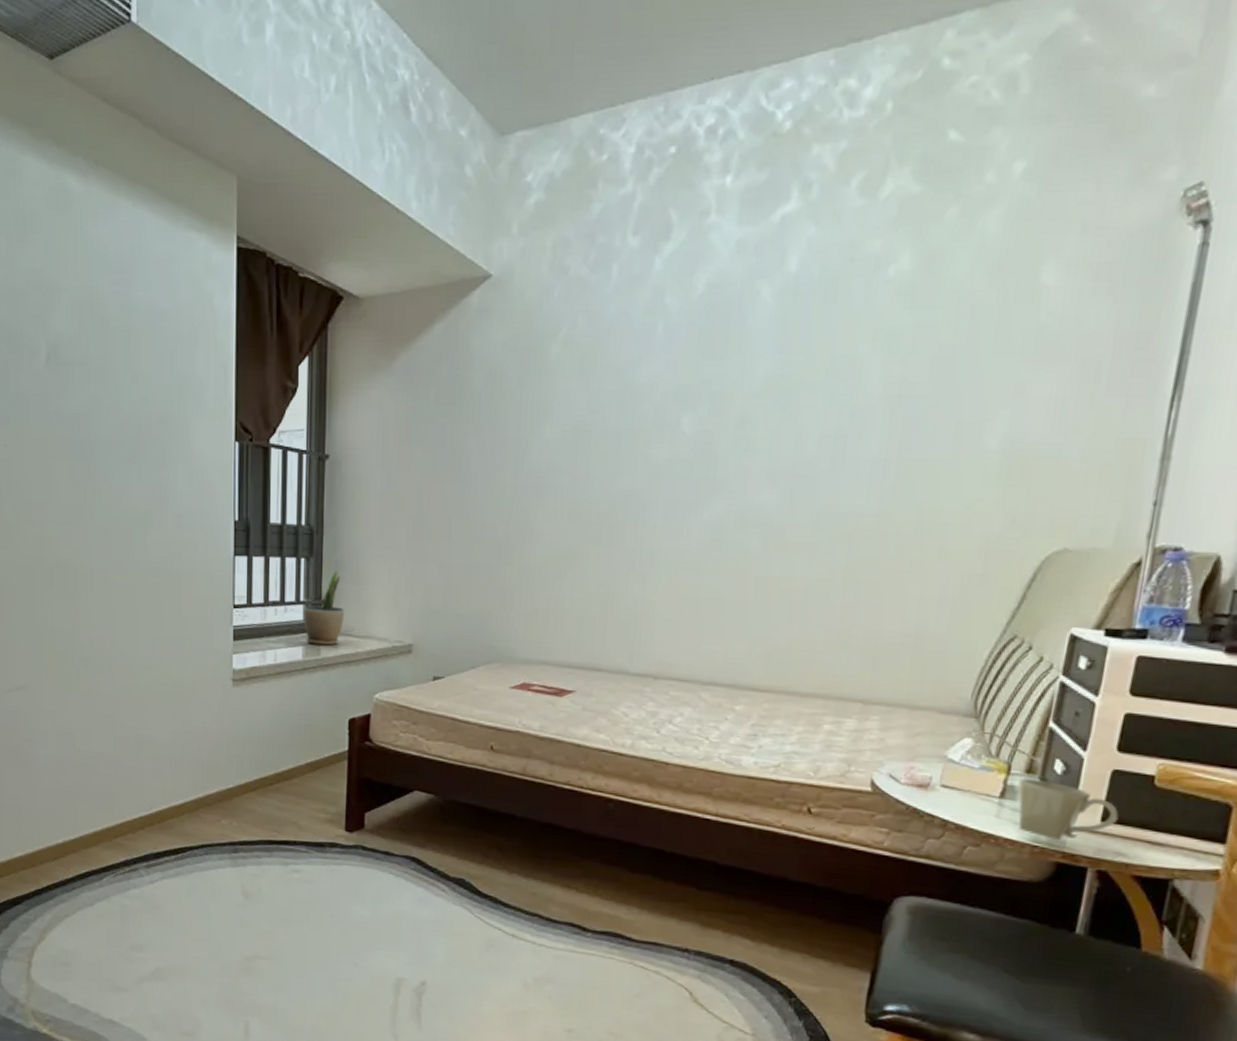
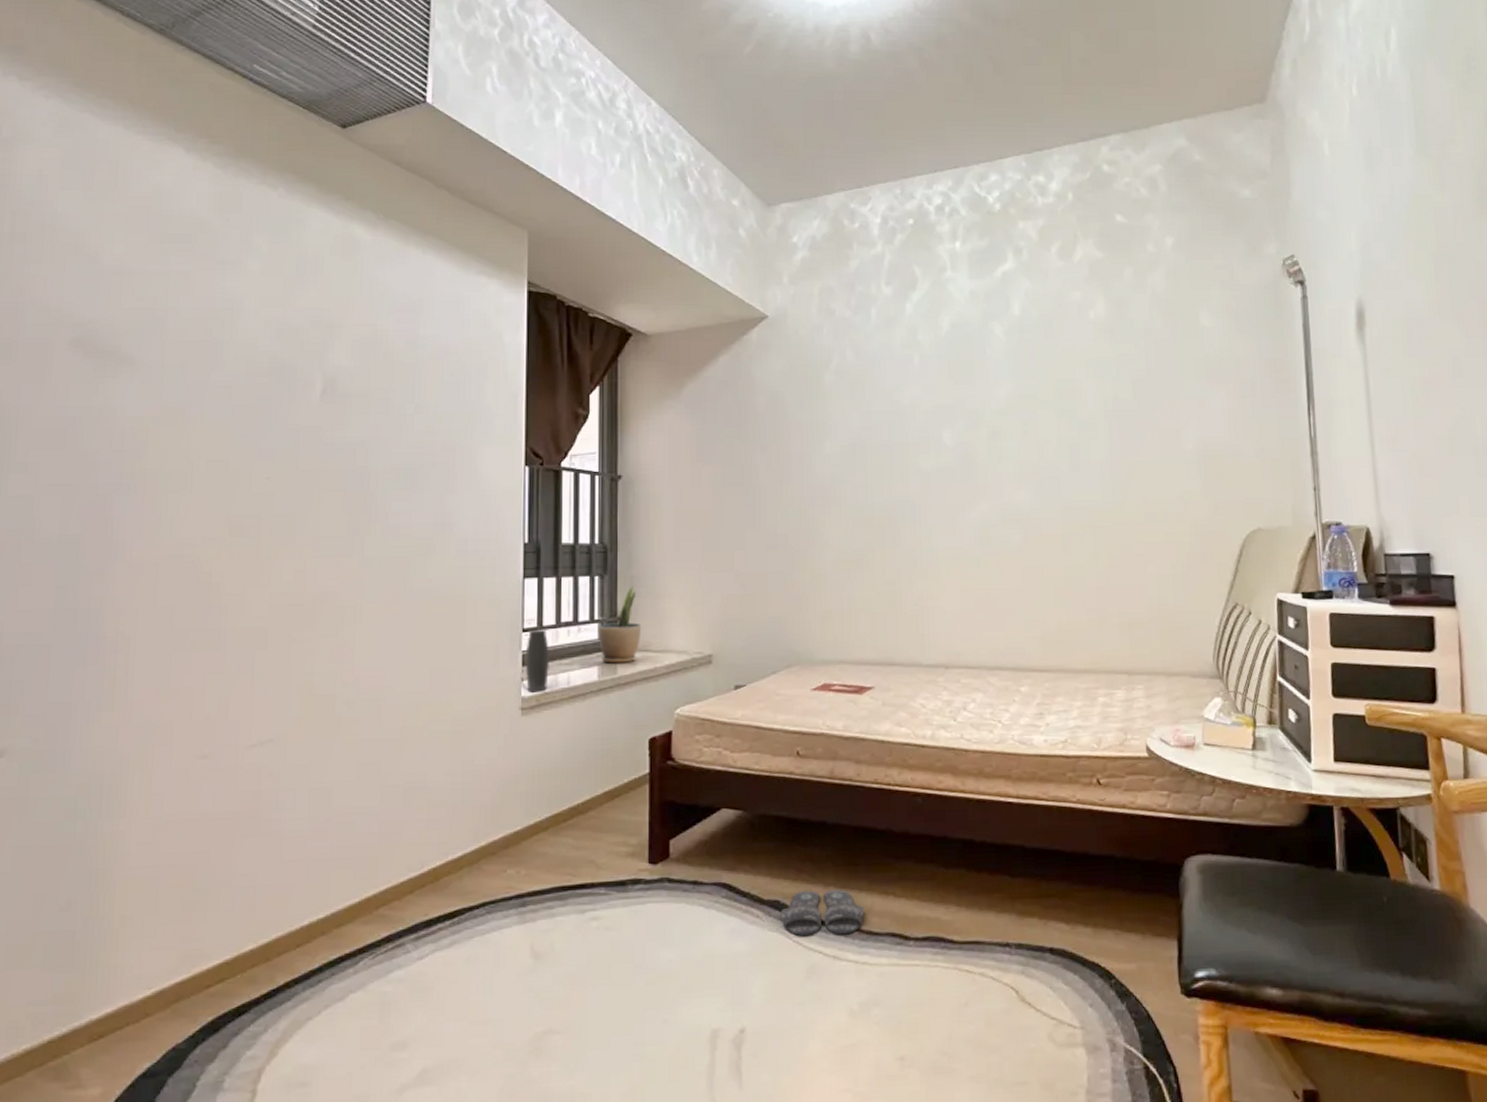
vase: none [236,606,258,667] -> present [525,629,549,694]
slippers: none [465,873,546,919] -> present [780,889,864,937]
mug: present [1018,778,1119,840] -> none [1264,729,1346,784]

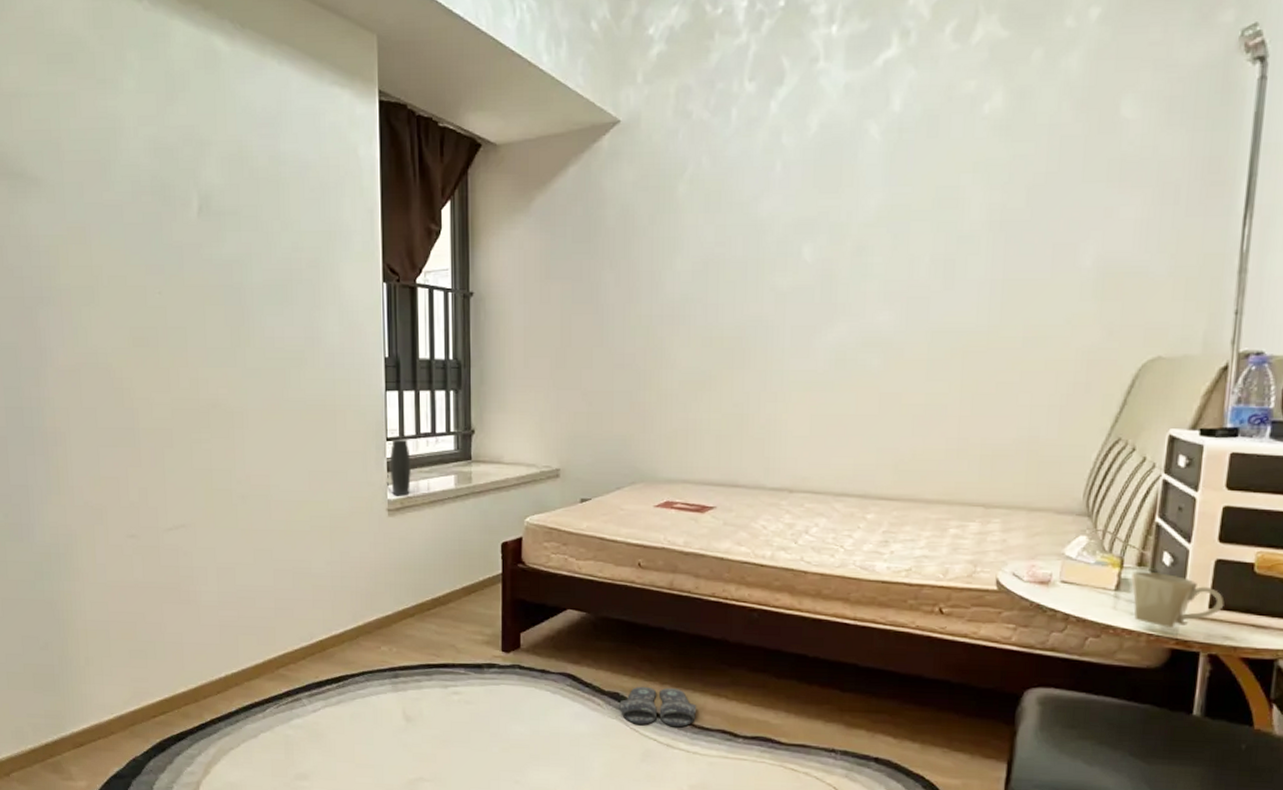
potted plant: present [599,585,641,664] -> none [455,400,493,473]
mug: none [1264,729,1346,784] -> present [1131,571,1225,628]

